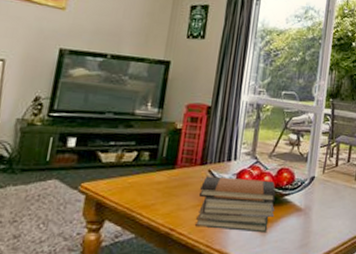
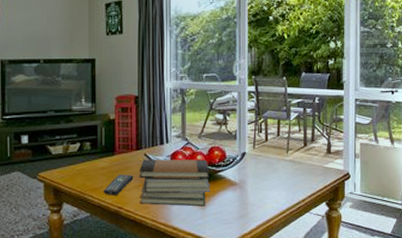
remote control: none [154,191,193,215] -> present [103,174,134,195]

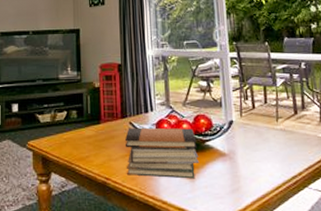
remote control: present [103,174,134,195] -> none [90,143,120,165]

